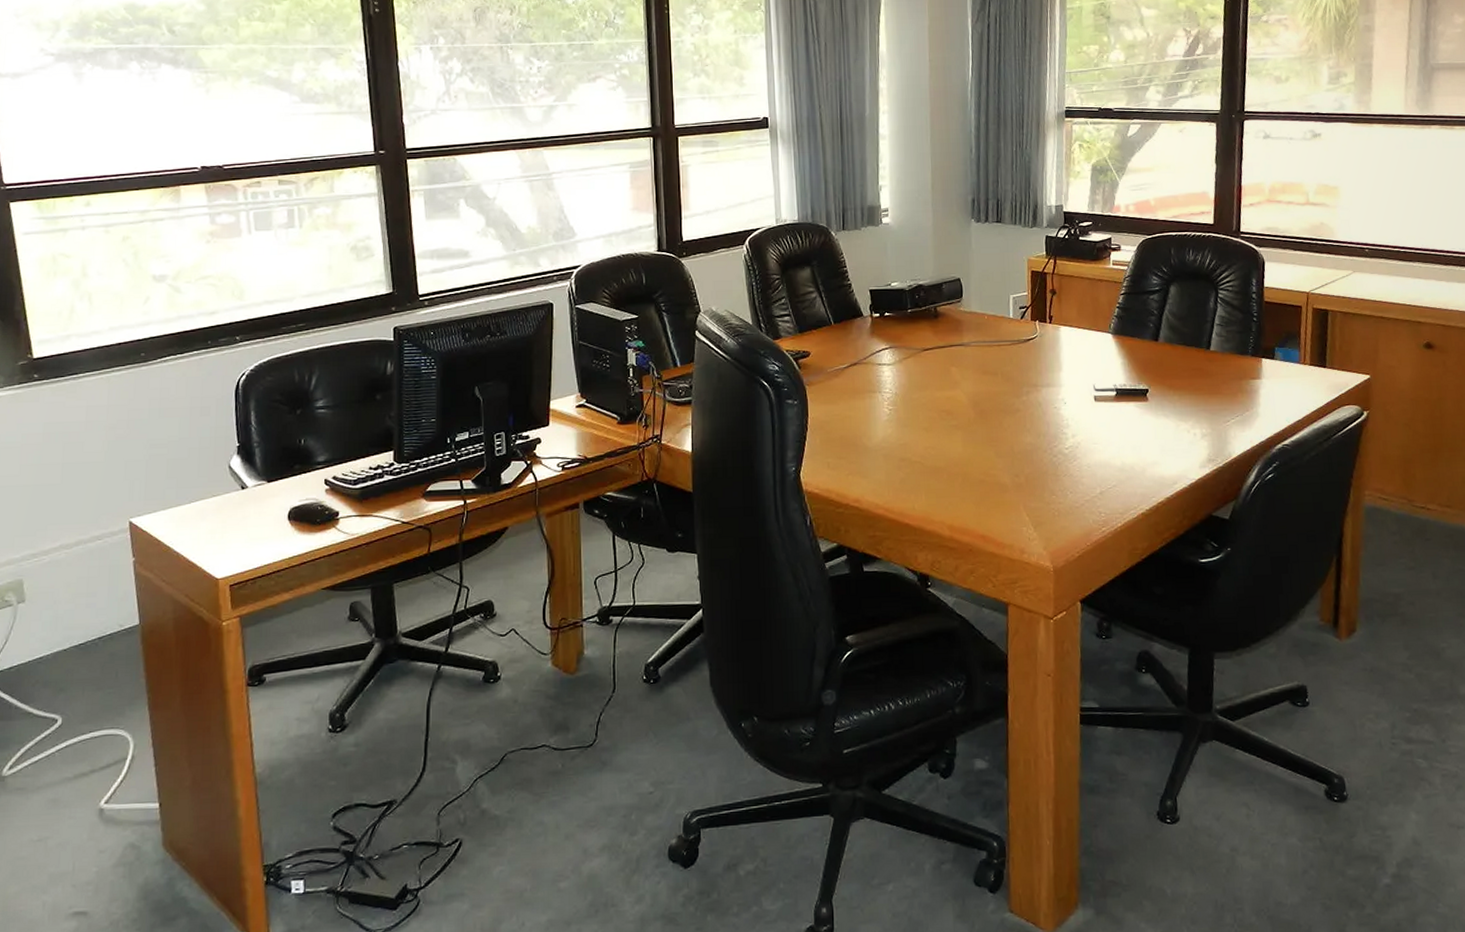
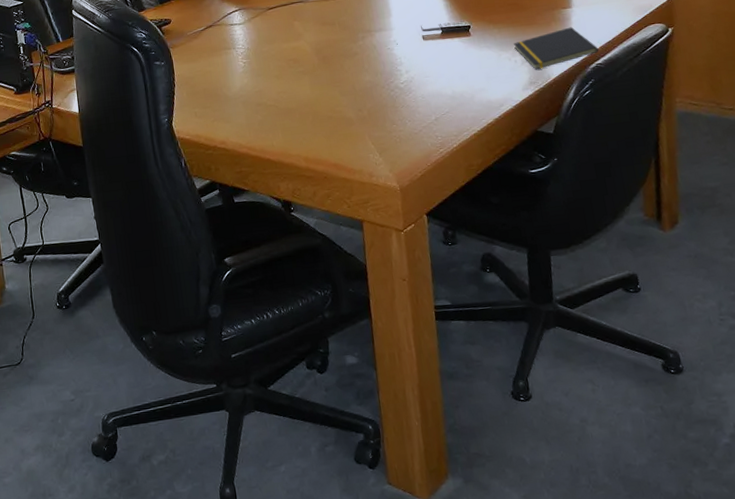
notepad: none [1194,400,1287,446] -> present [513,27,599,70]

